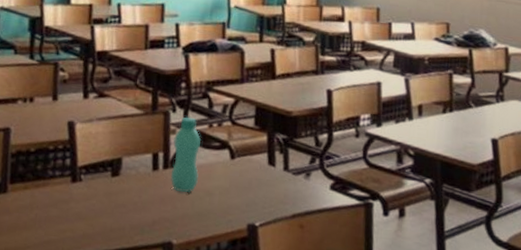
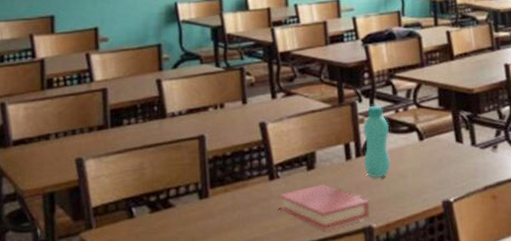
book: none [79,192,172,241] -> present [279,184,369,230]

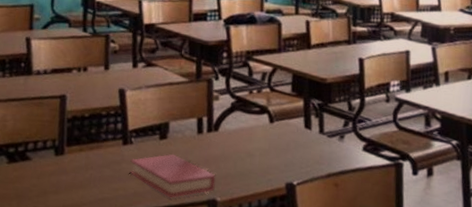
bottle: present [363,105,391,178] -> none [214,84,242,155]

